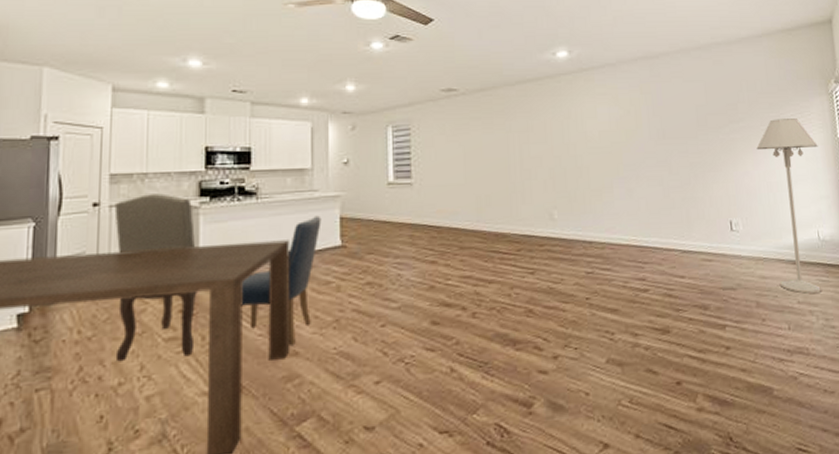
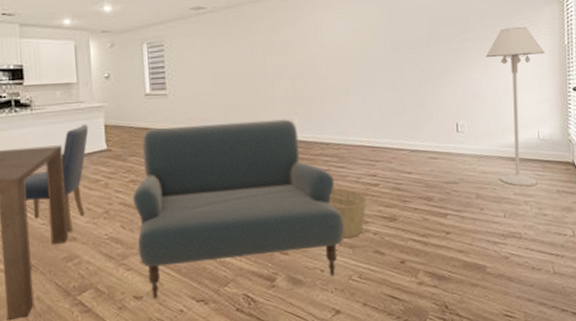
sofa: none [368,213,612,430] -> present [133,119,344,299]
basket: none [594,293,636,354] -> present [329,188,367,239]

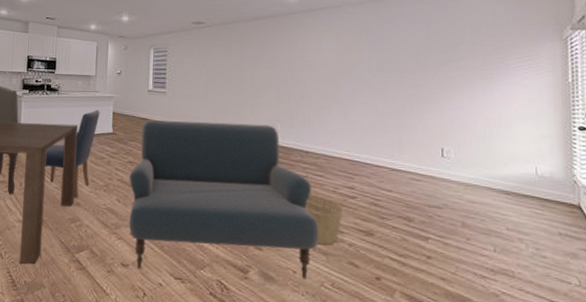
floor lamp: present [485,27,545,187] -> none [476,61,545,224]

